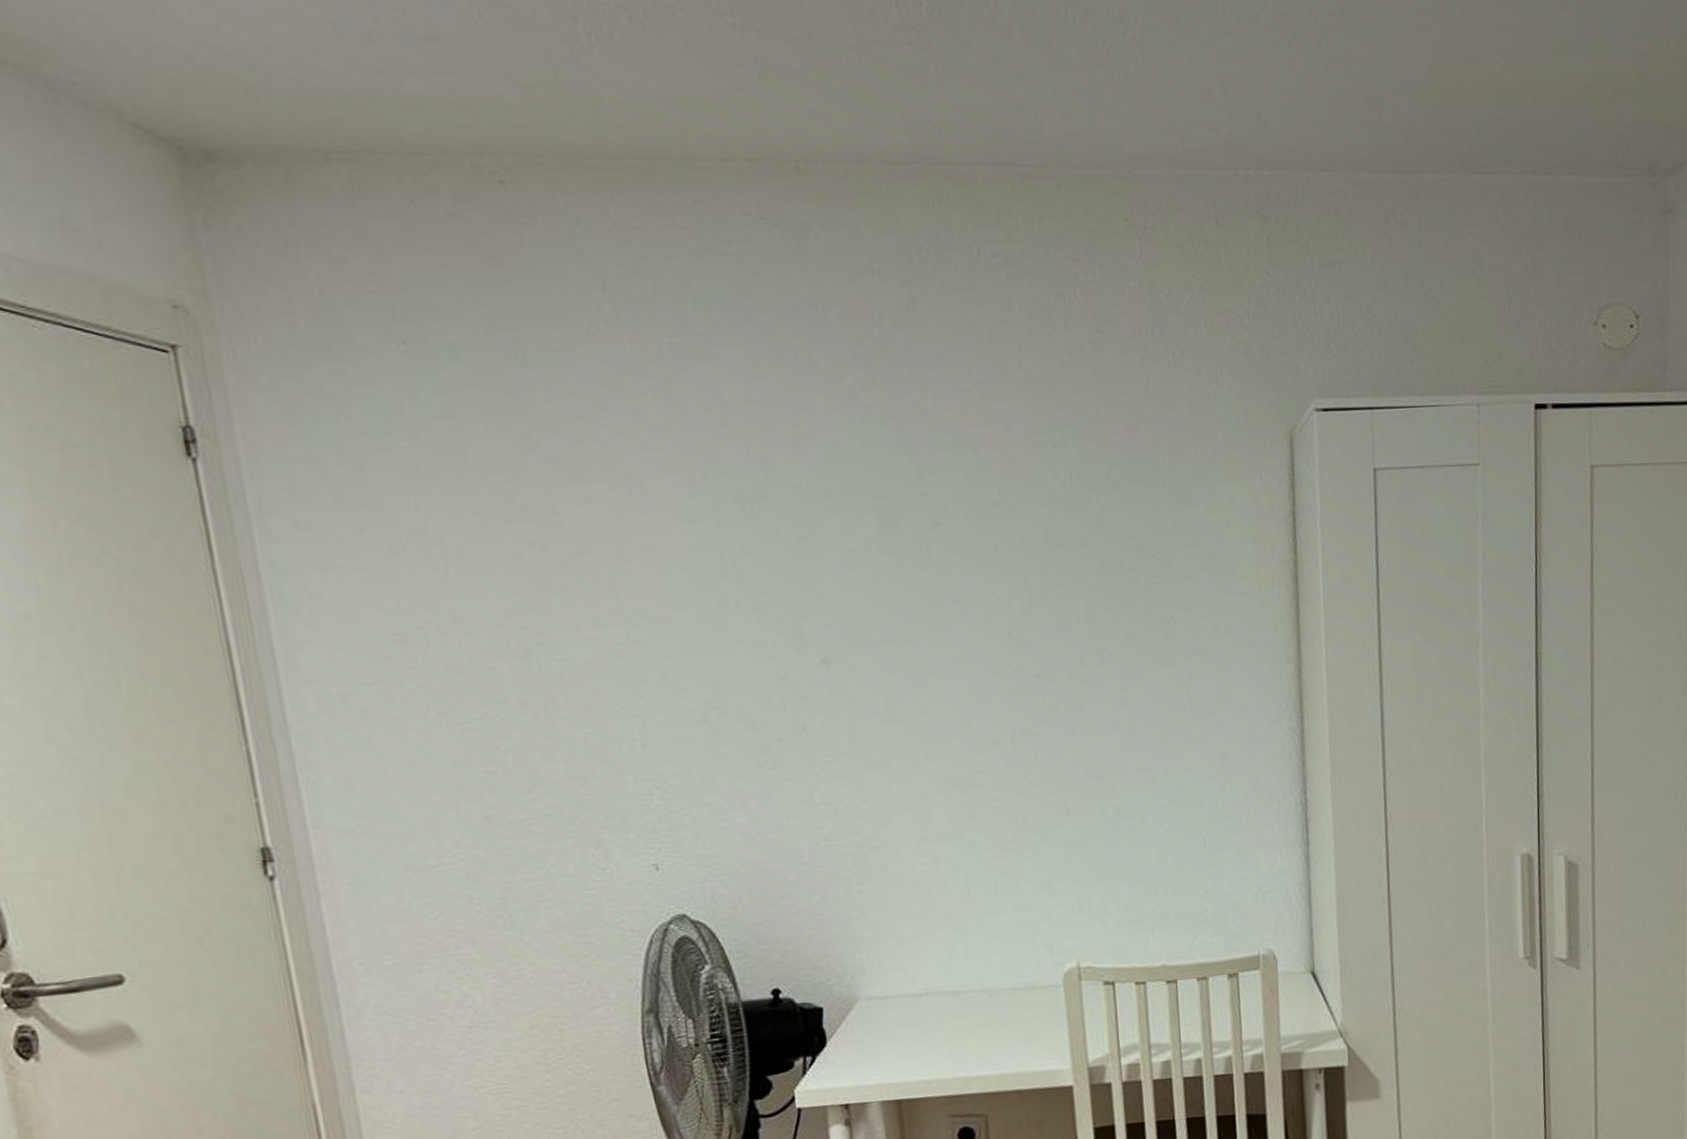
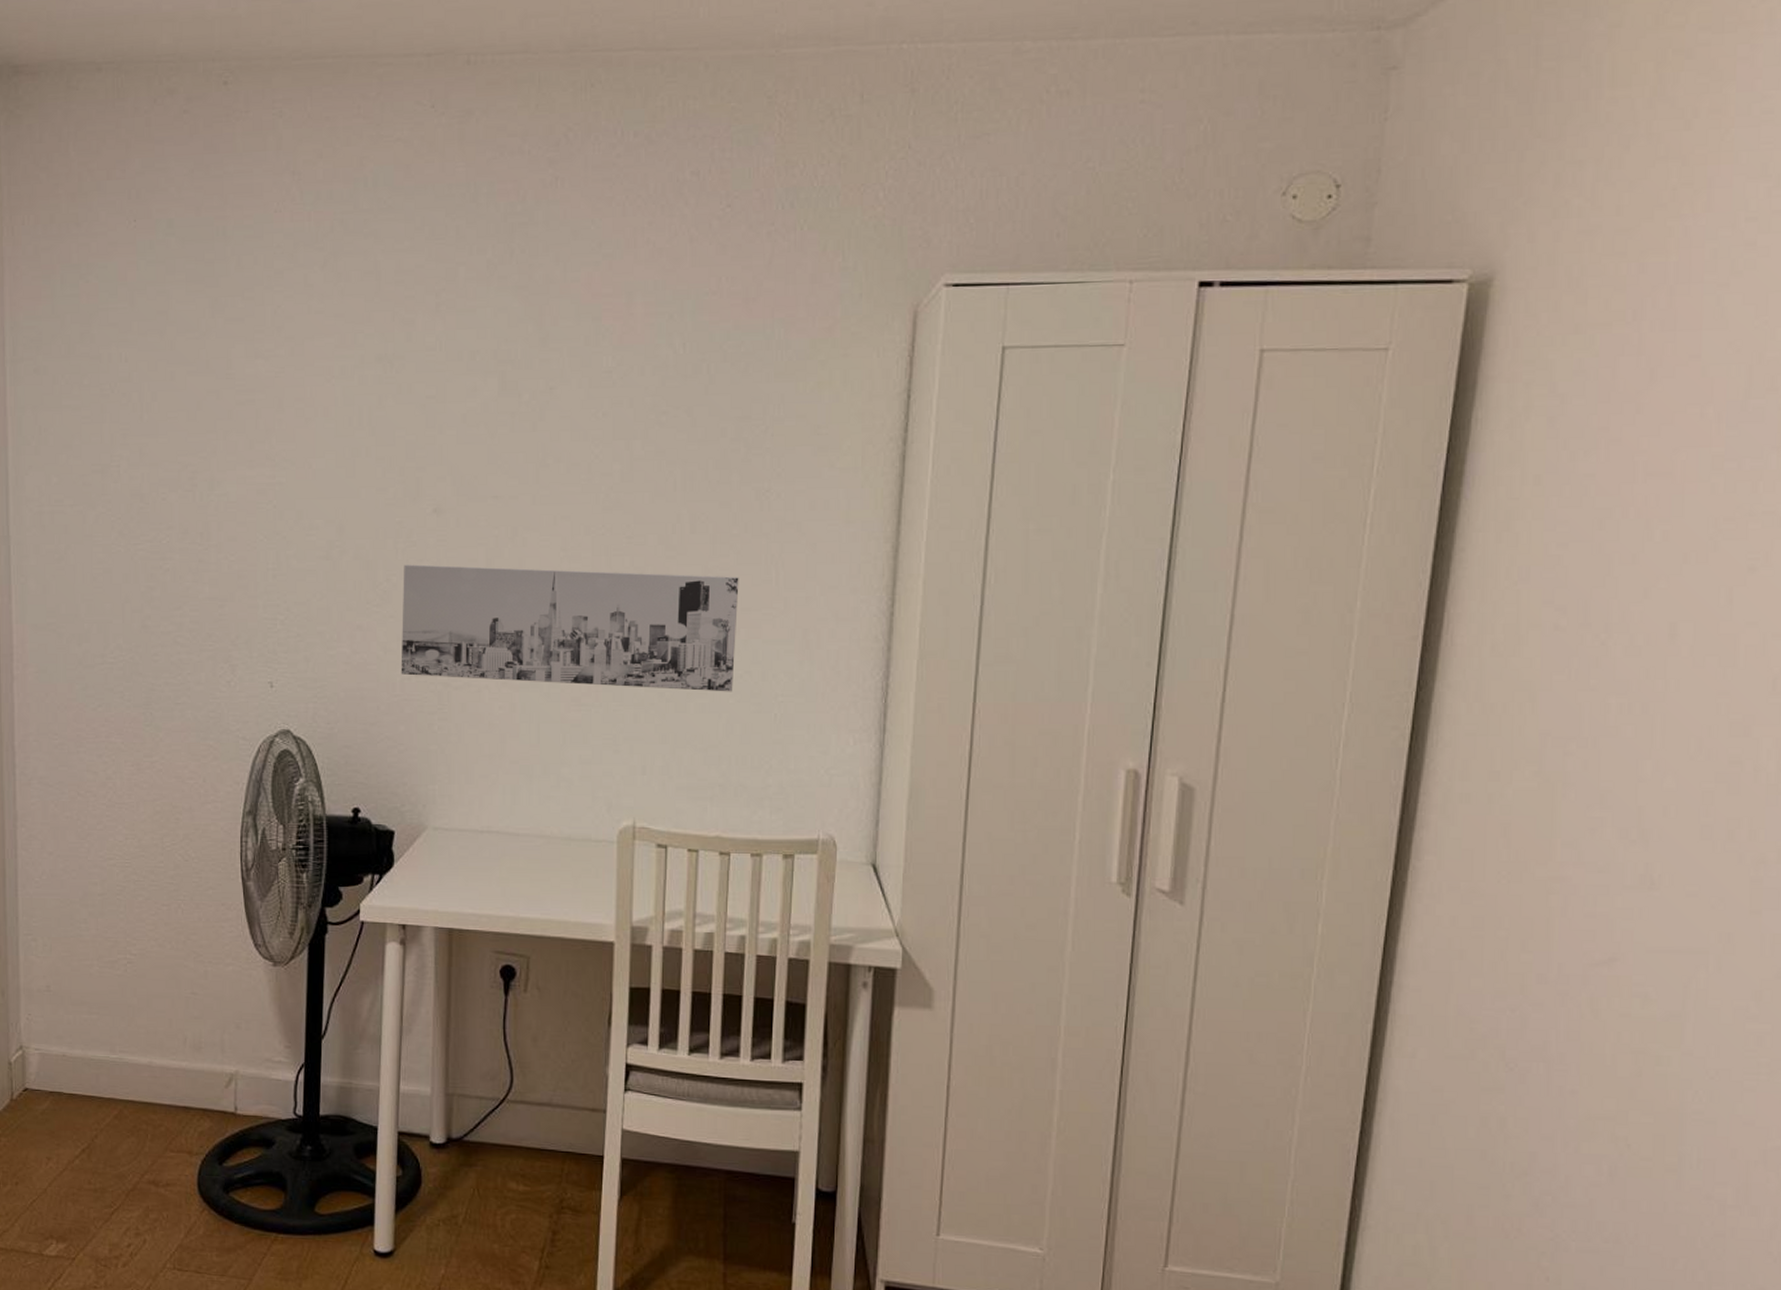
wall art: none [795,706,1161,840] -> present [401,564,739,692]

